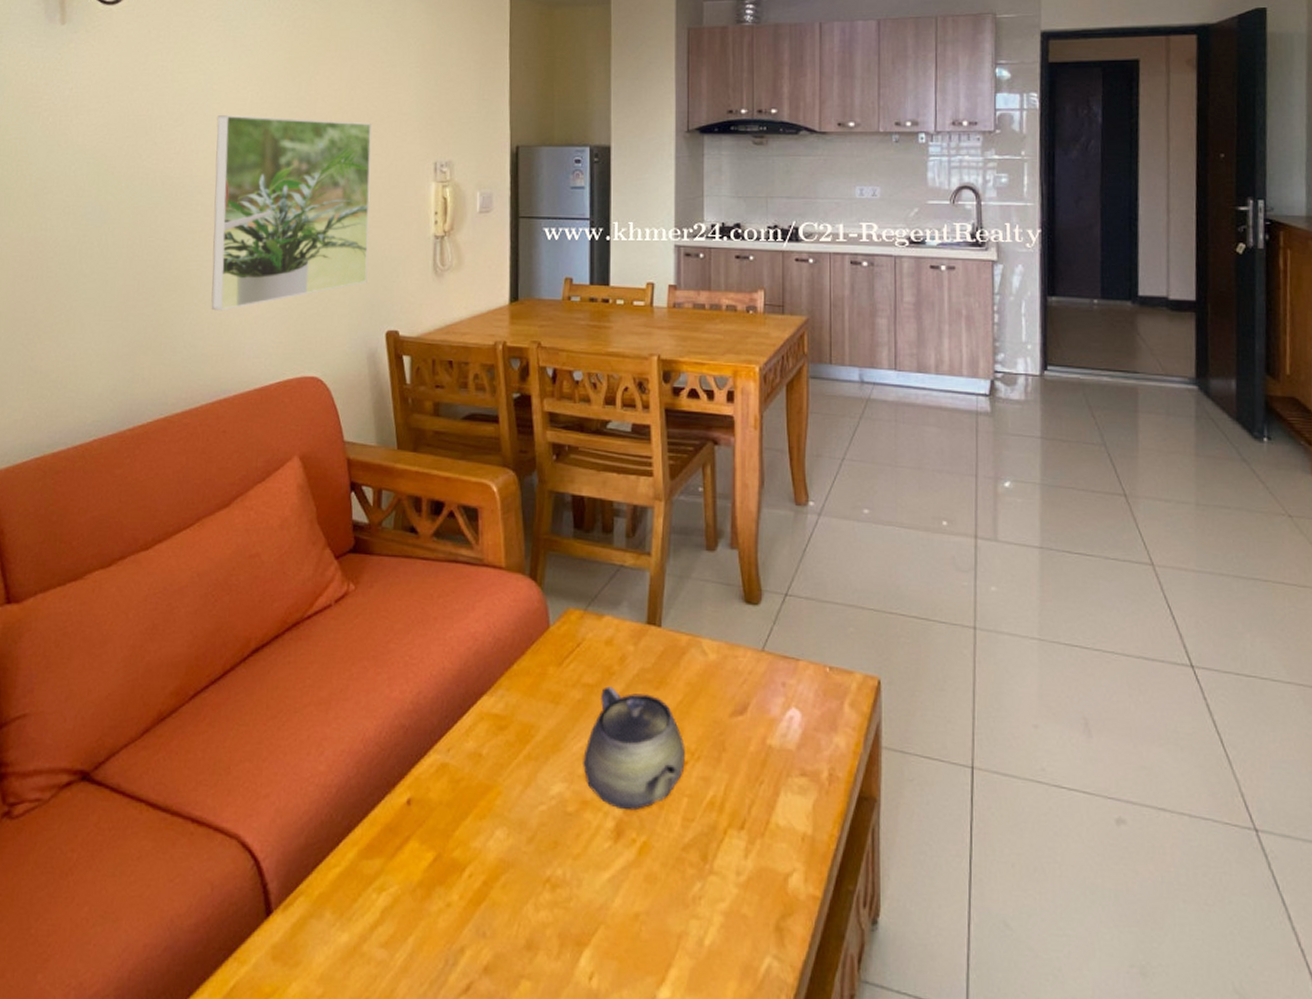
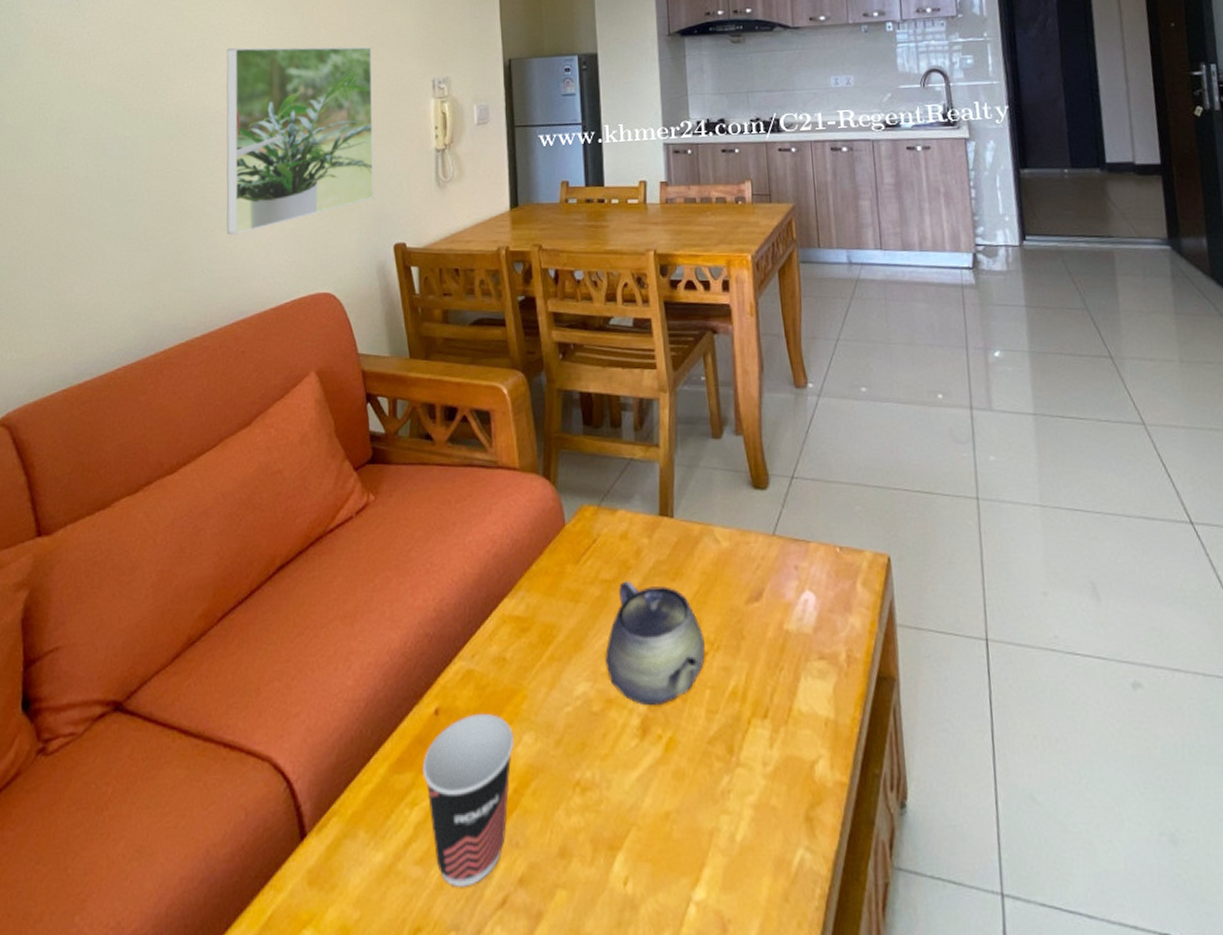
cup: none [392,807,487,973] -> present [422,714,515,888]

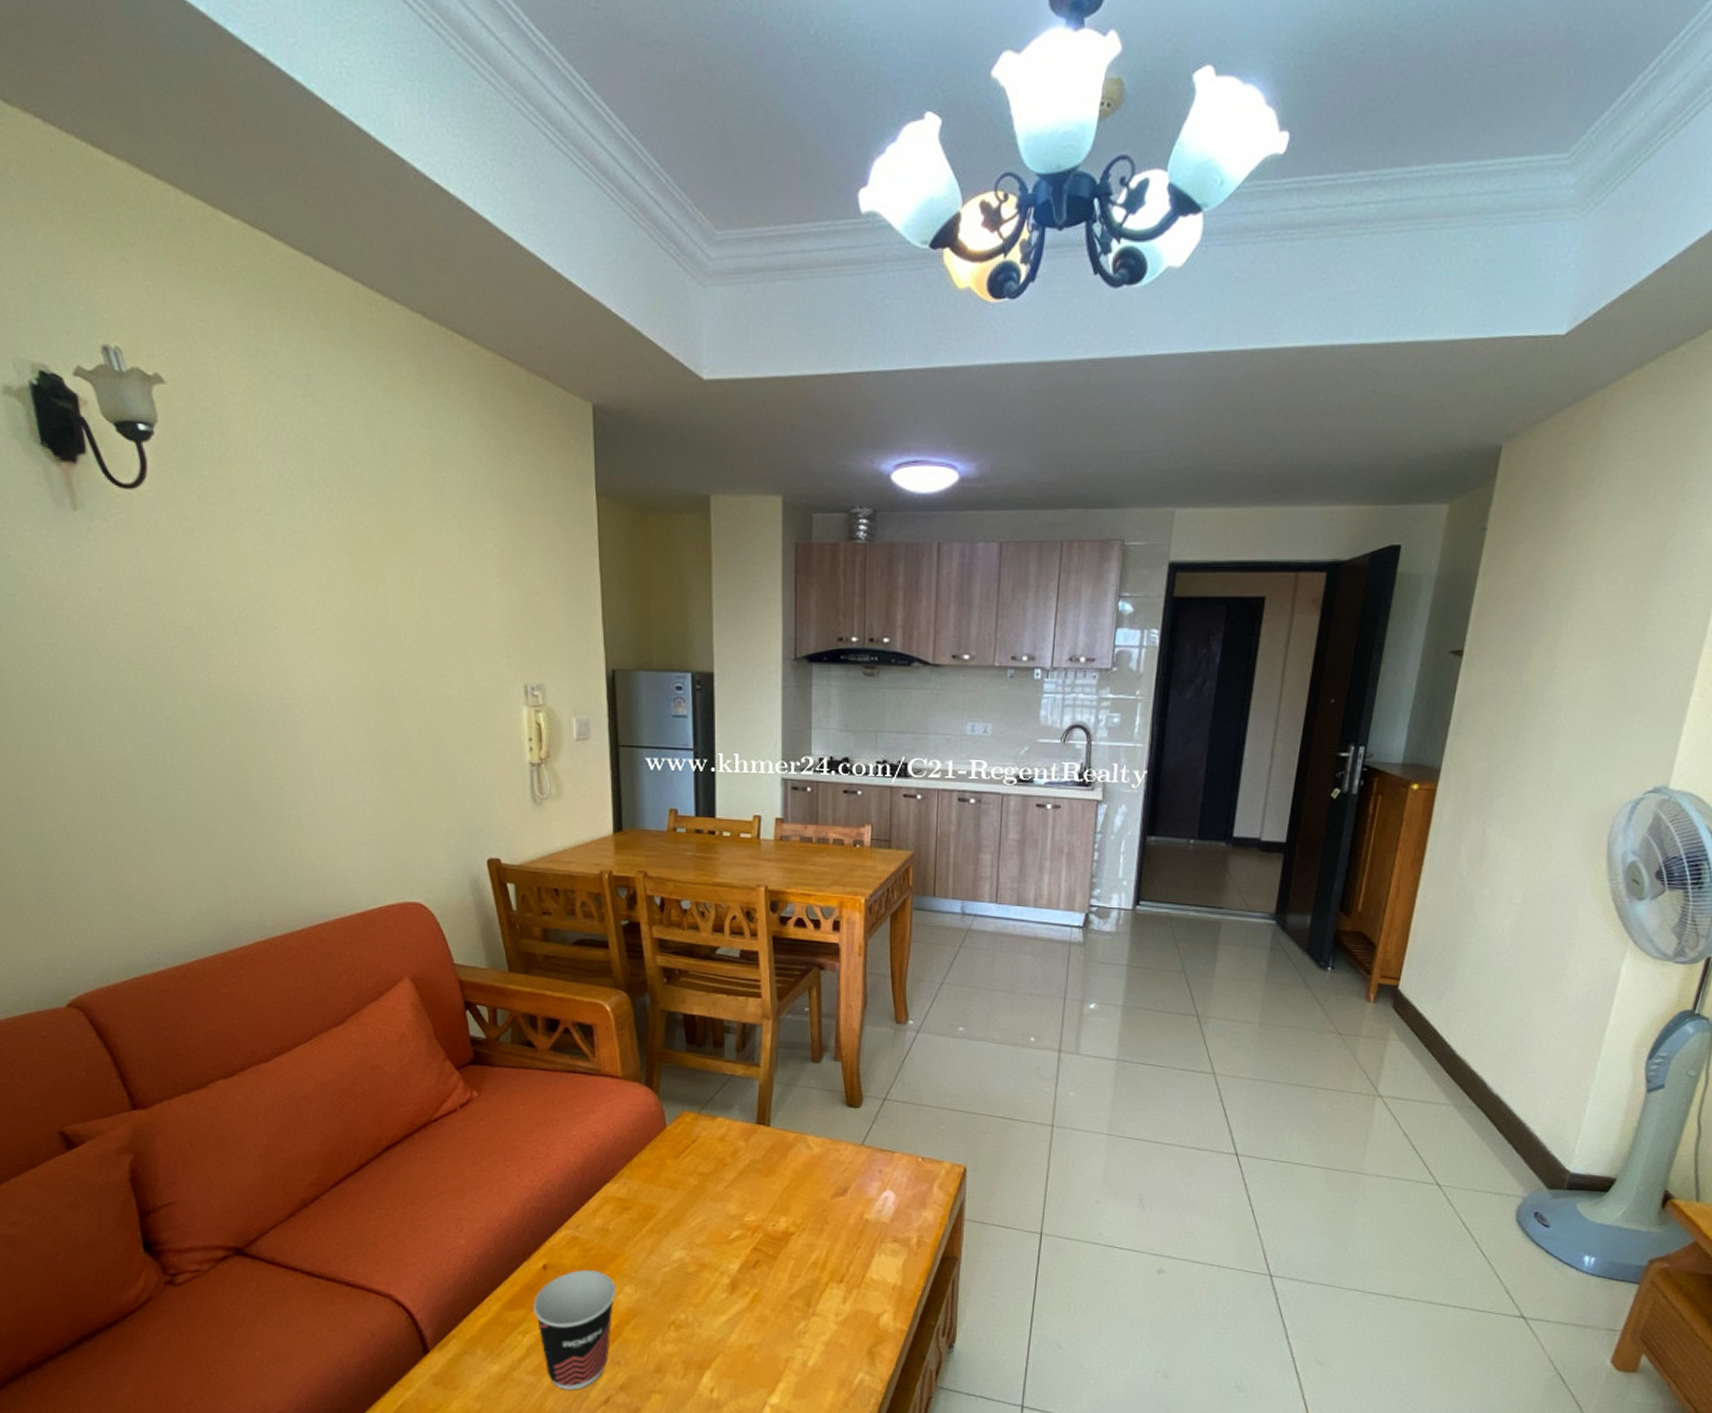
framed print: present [226,46,374,235] -> none [276,625,463,836]
teapot: present [605,581,705,706] -> none [701,1175,792,1270]

